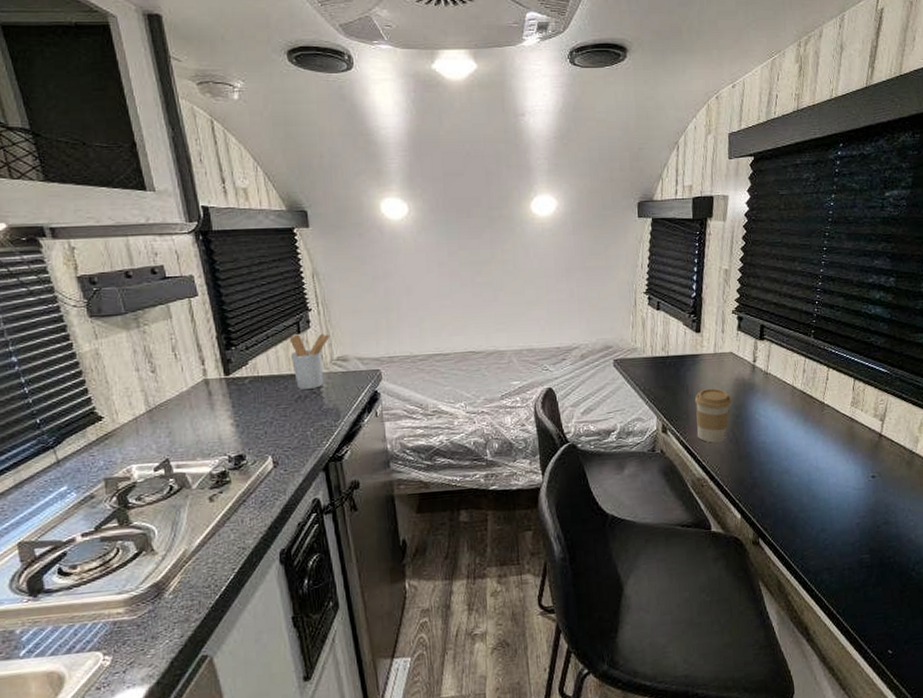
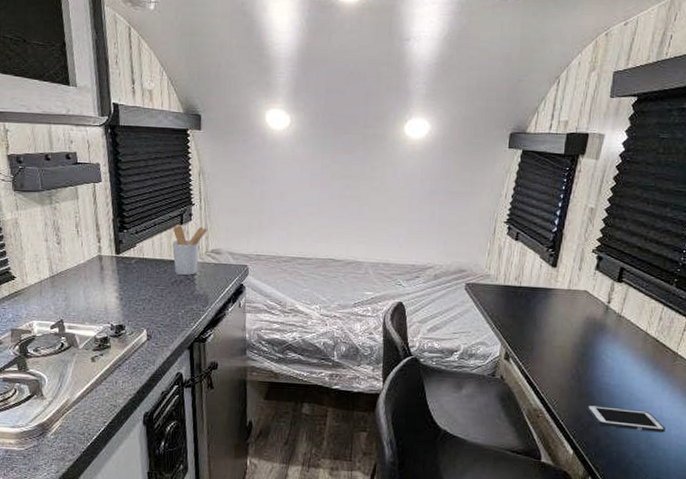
coffee cup: present [694,388,732,443] -> none [540,322,580,377]
cell phone: none [748,464,823,486] -> present [587,405,665,433]

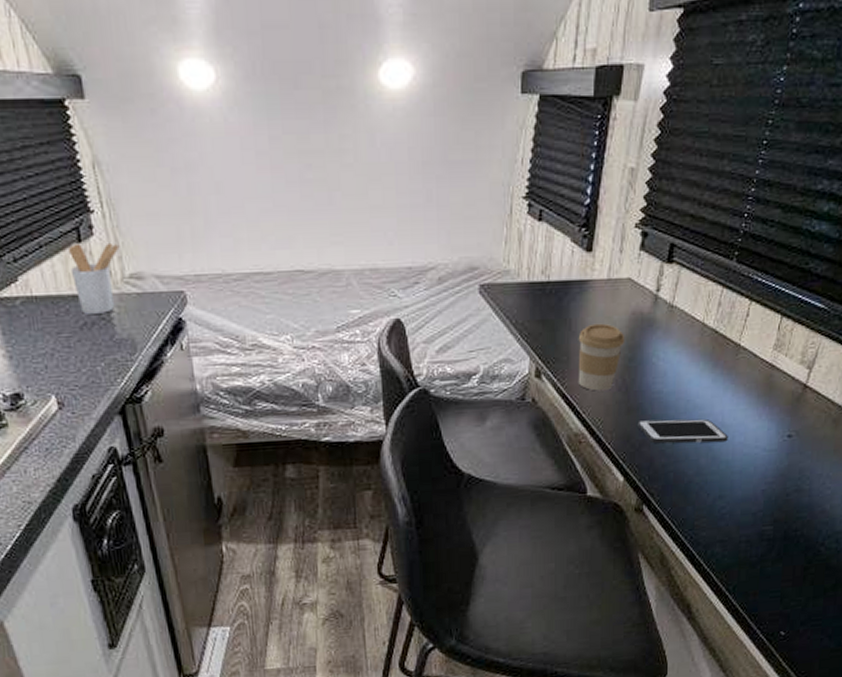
coffee cup: none [540,322,580,377] -> present [578,323,626,391]

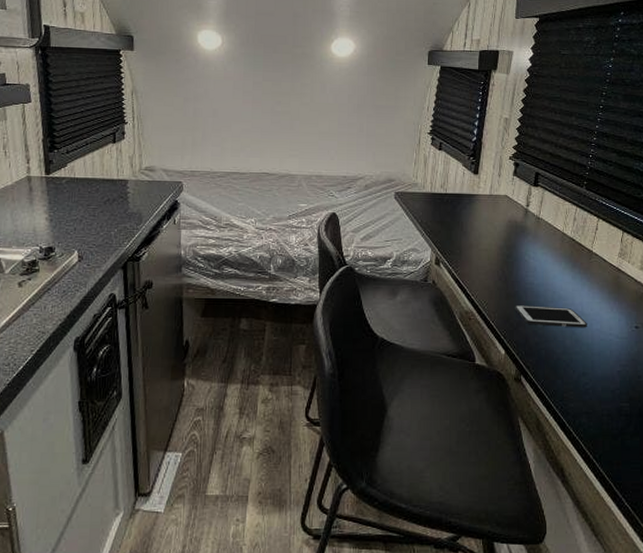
utensil holder: present [67,242,120,314] -> none [104,144,141,193]
coffee cup: present [578,323,626,391] -> none [468,227,504,279]

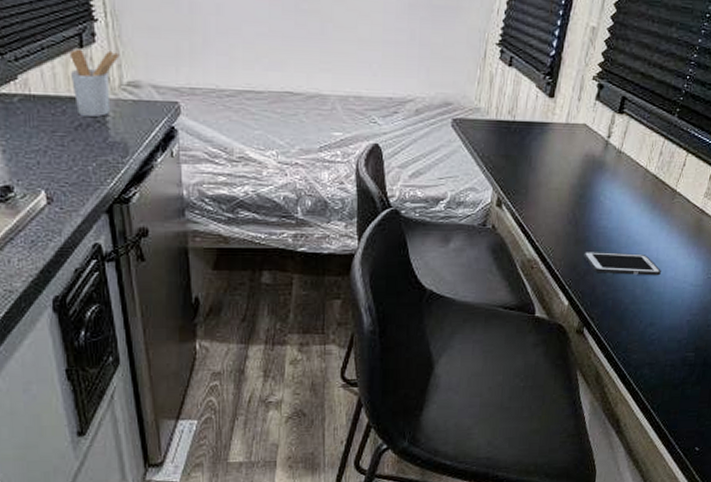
utensil holder: none [104,144,141,193] -> present [69,48,120,117]

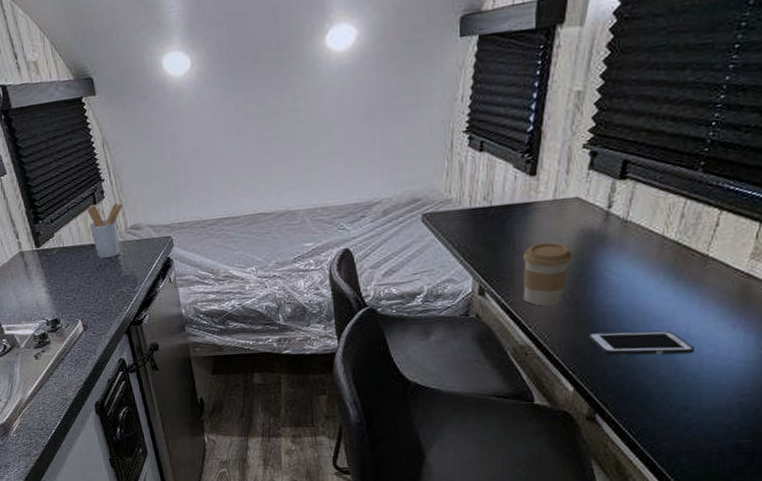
coffee cup: none [535,162,578,223] -> present [522,242,574,306]

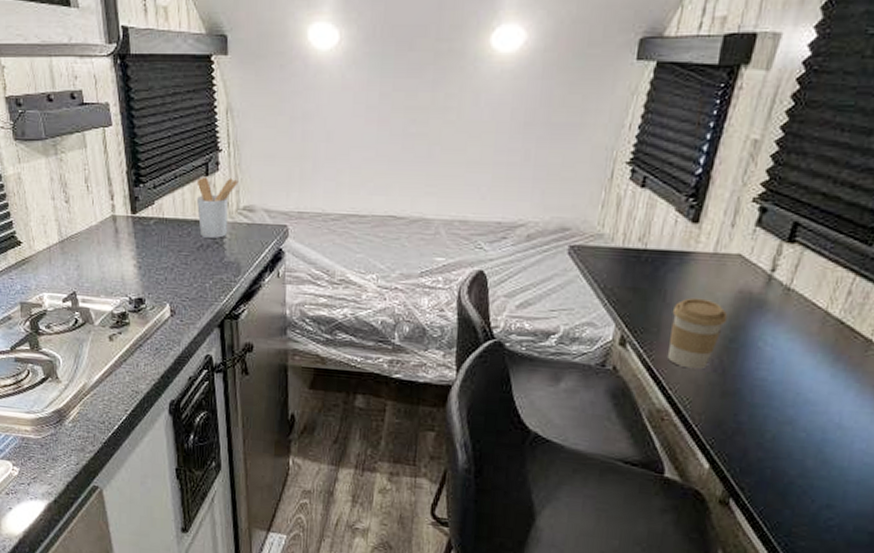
cell phone: present [588,330,695,356] -> none [732,407,846,446]

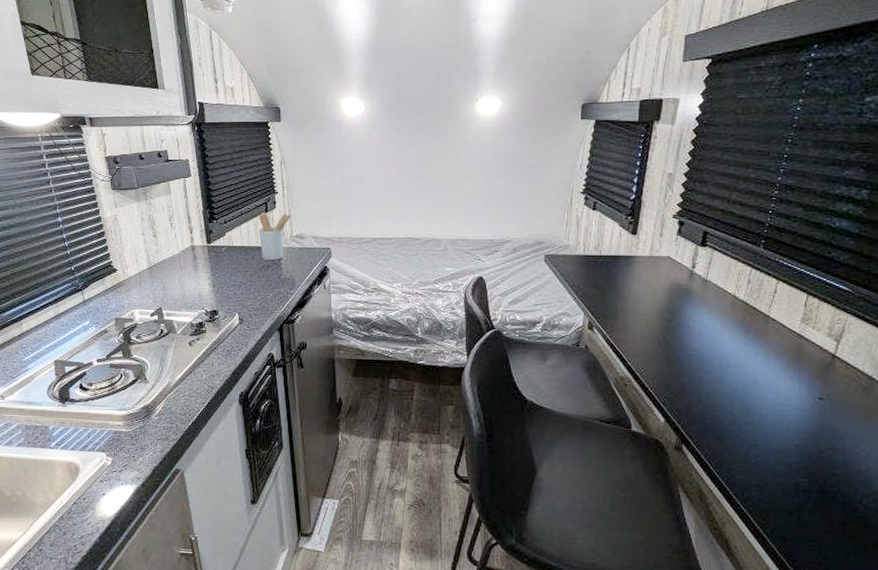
coffee cup: present [668,297,728,370] -> none [624,290,665,345]

